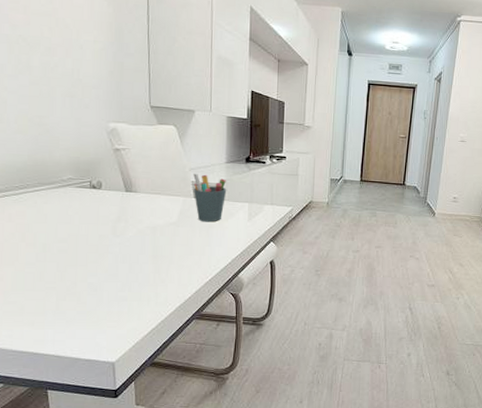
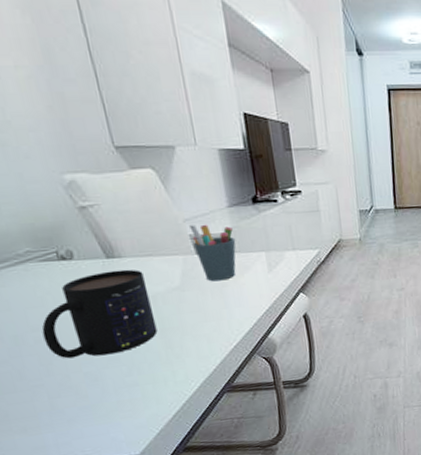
mug: none [65,202,152,271] -> present [41,269,158,359]

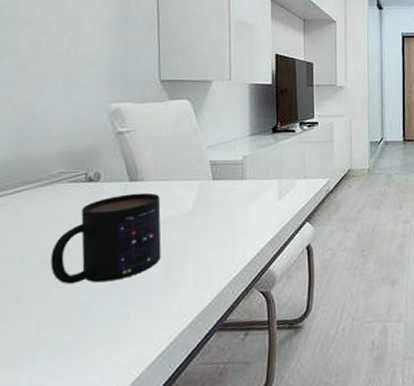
pen holder: present [189,224,236,282] -> none [211,151,252,208]

